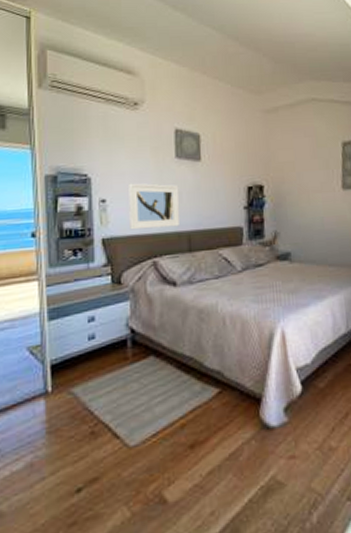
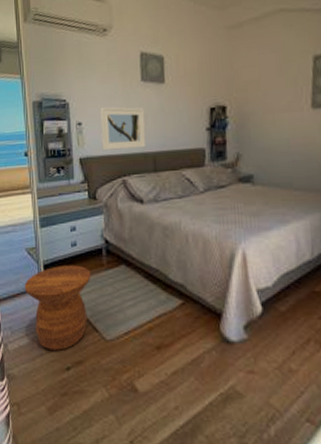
side table: none [22,361,113,471] -> present [24,265,91,351]

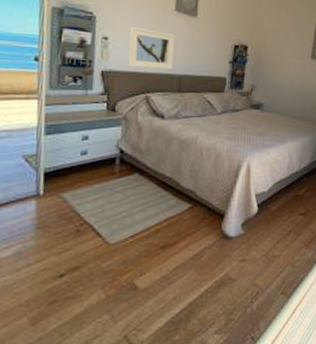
side table: present [24,265,91,351] -> none [15,173,101,259]

